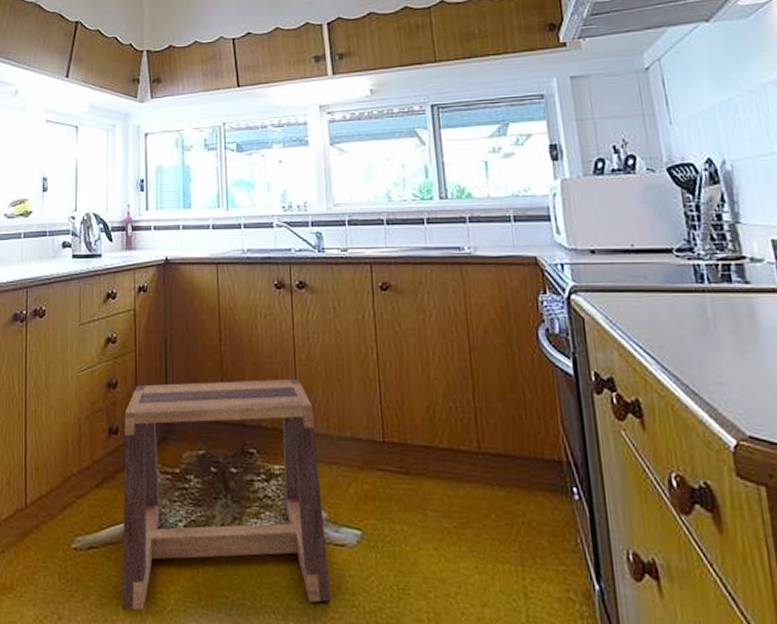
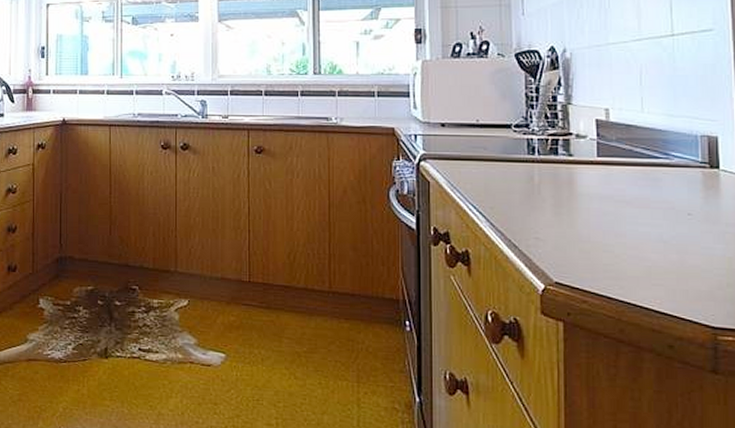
stool: present [121,378,331,610] -> none [16,227,196,416]

